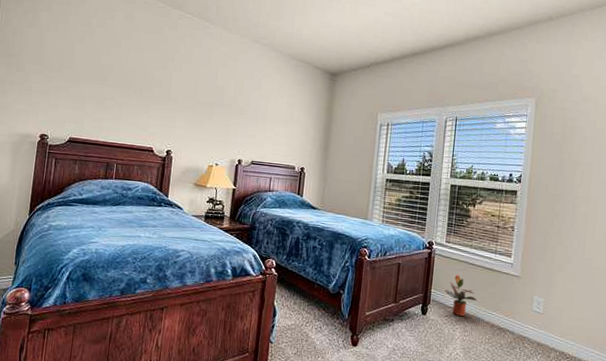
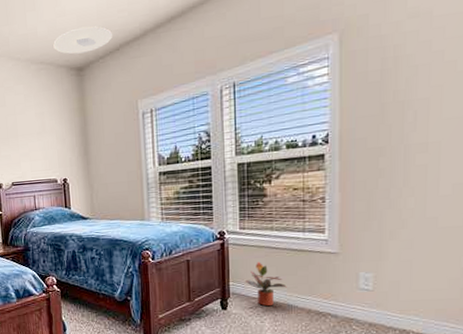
ceiling light: none [314,40,367,63] -> present [53,26,113,55]

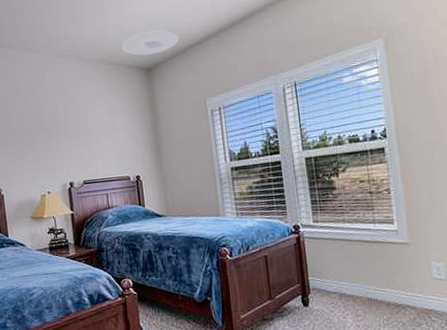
potted plant: present [245,262,287,307] -> none [324,255,365,301]

